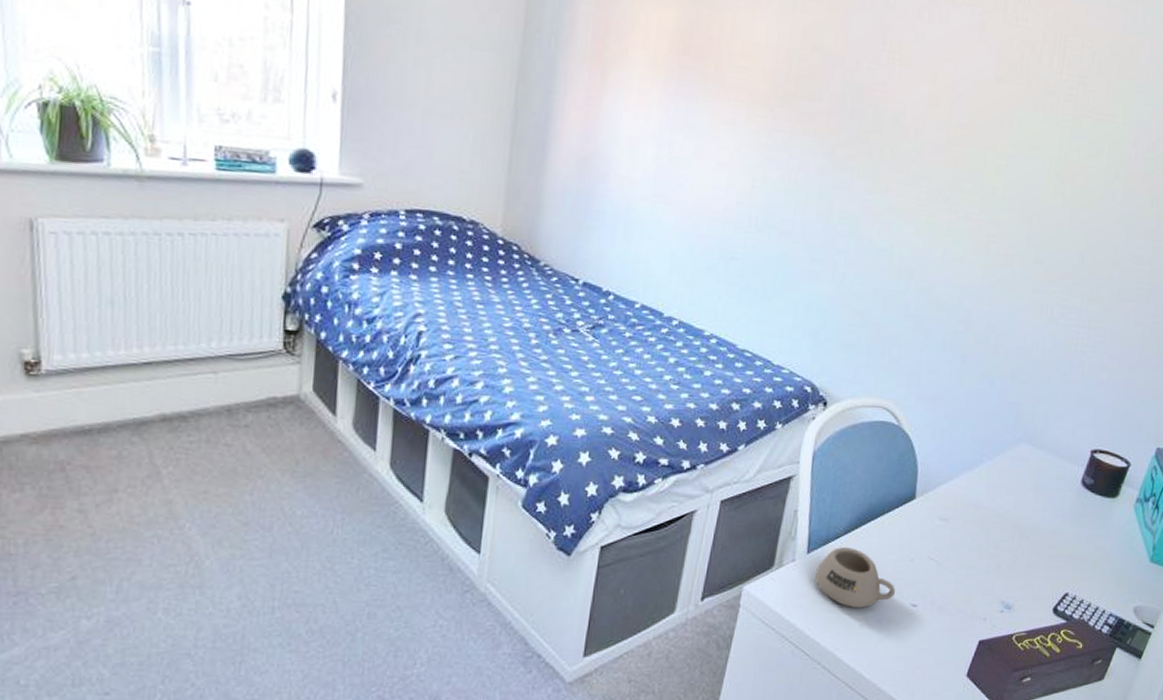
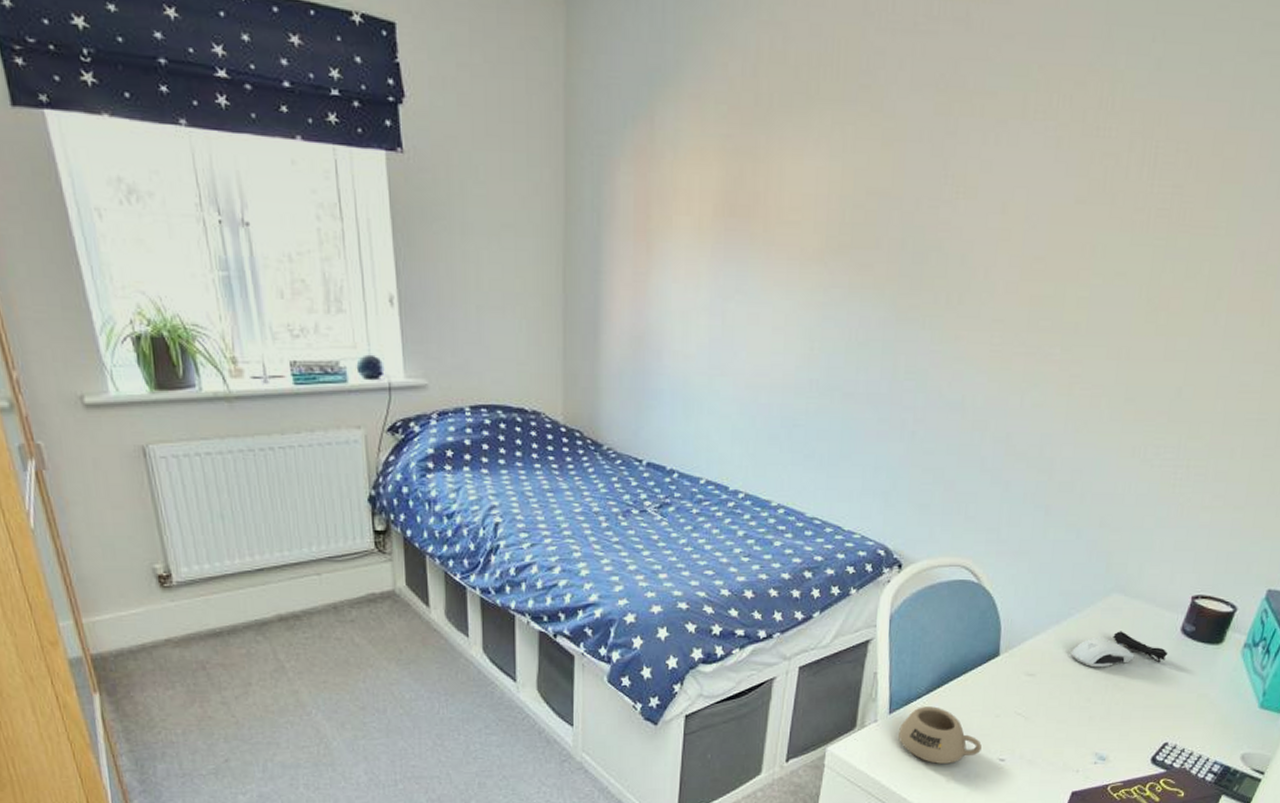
computer mouse: none [981,480,1070,516] -> present [1070,631,1168,668]

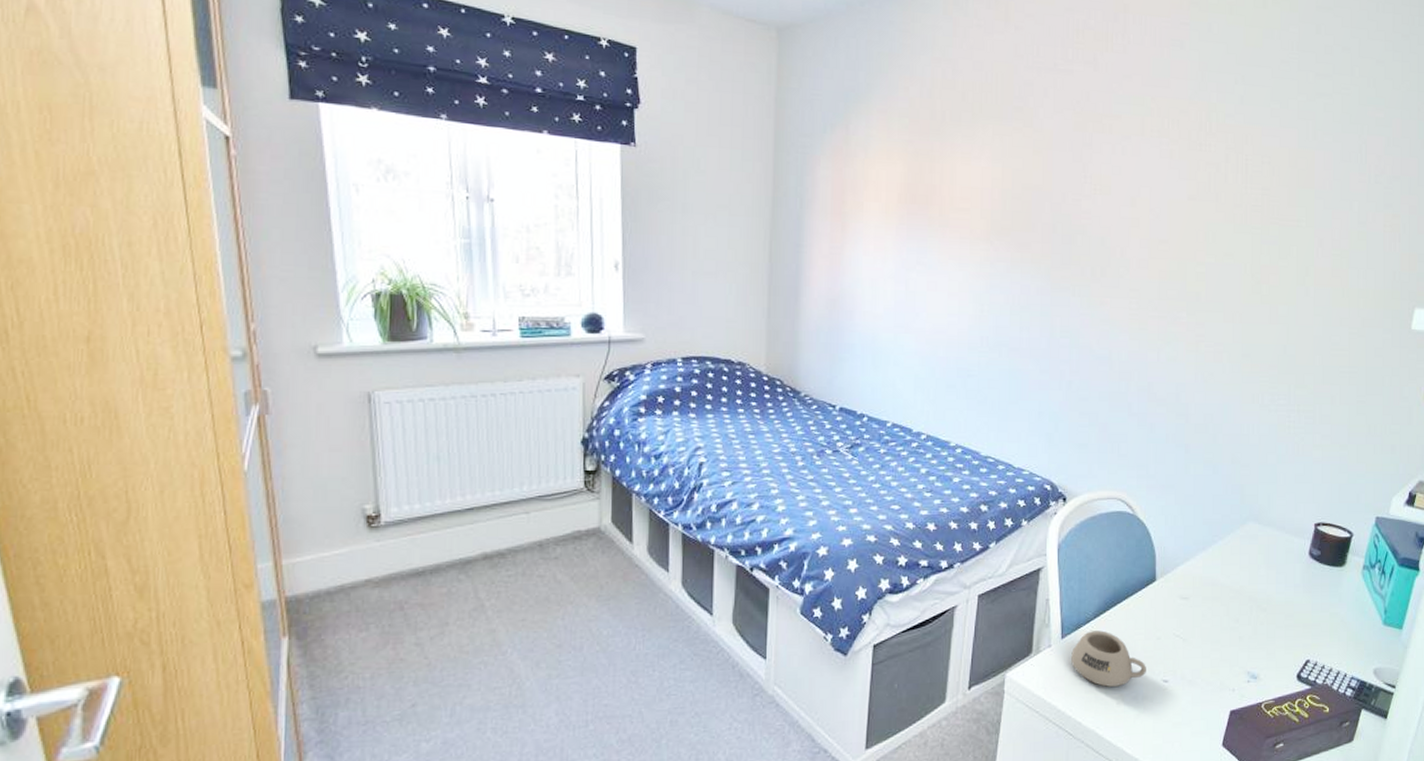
computer mouse: present [1070,631,1168,668] -> none [1217,556,1301,591]

